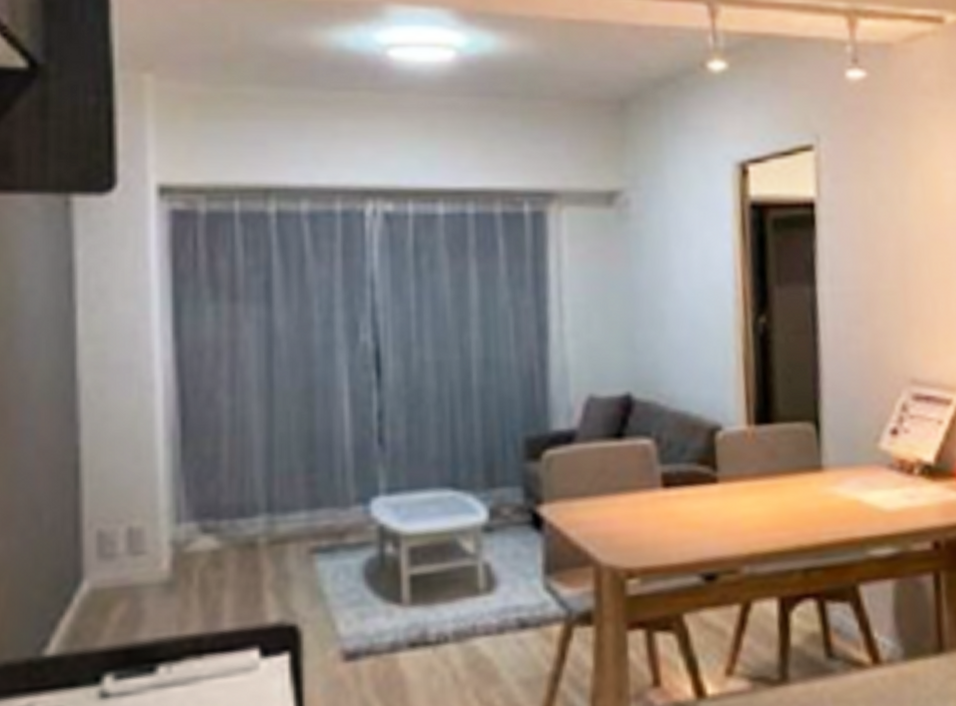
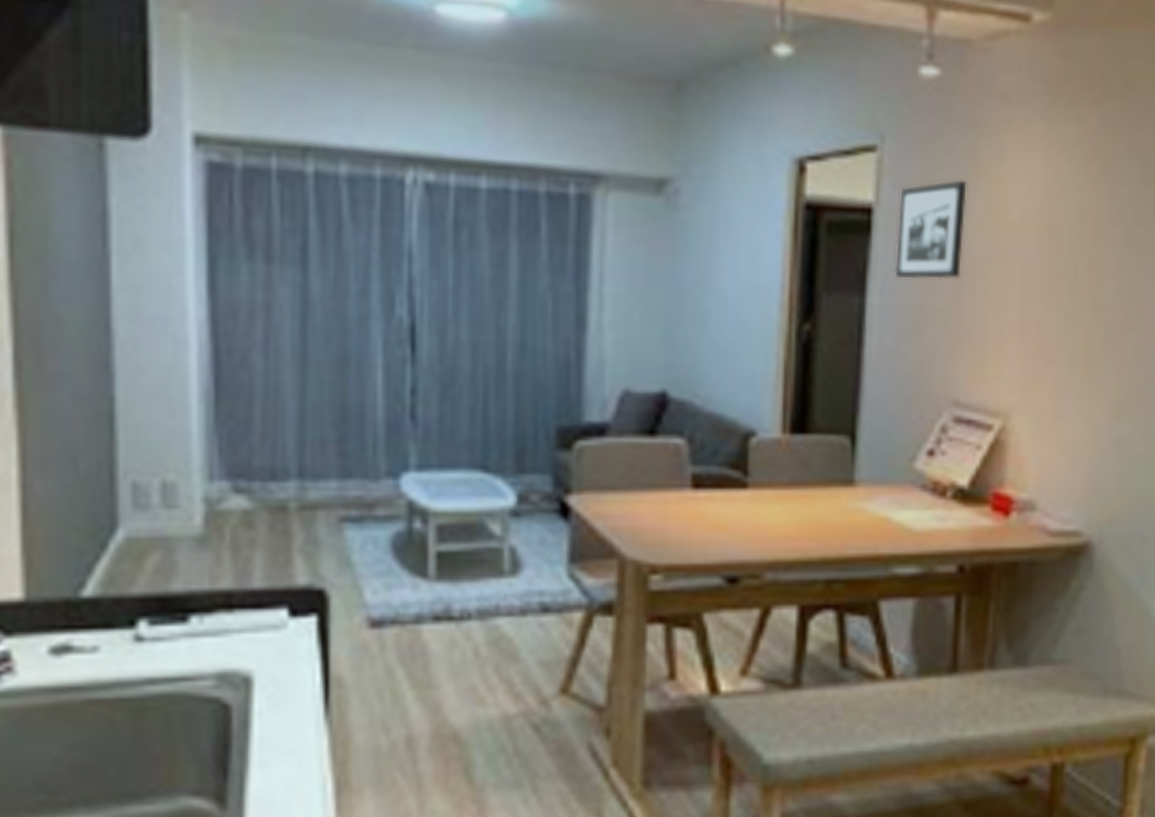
picture frame: none [838,169,906,268] -> present [895,179,968,280]

